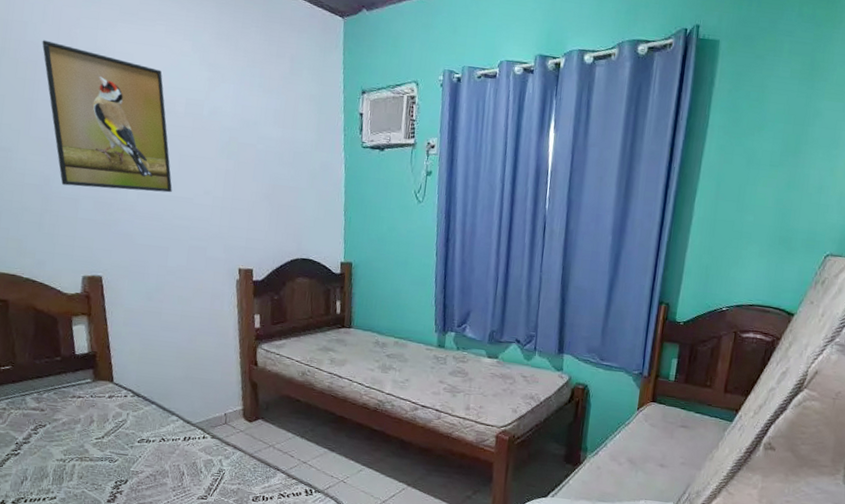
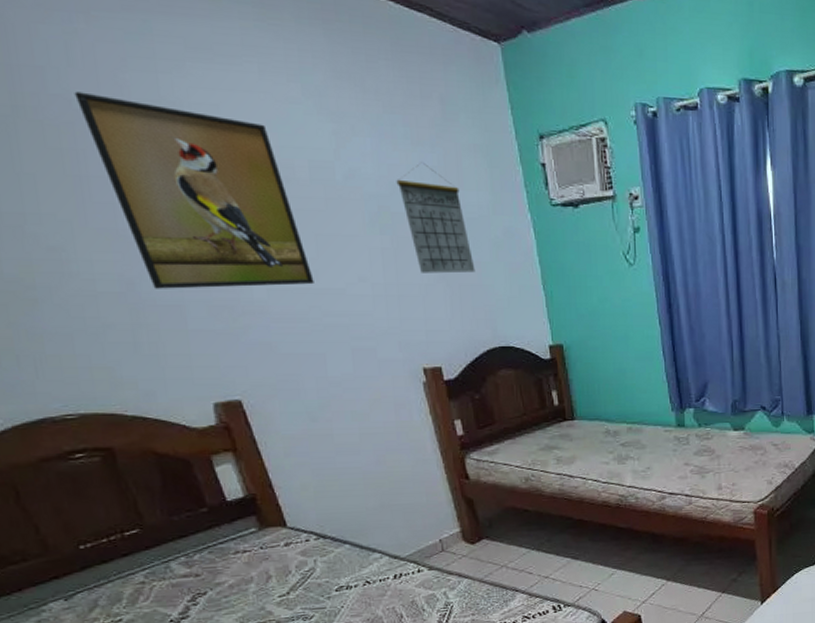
calendar: none [246,107,294,196] -> present [396,163,476,274]

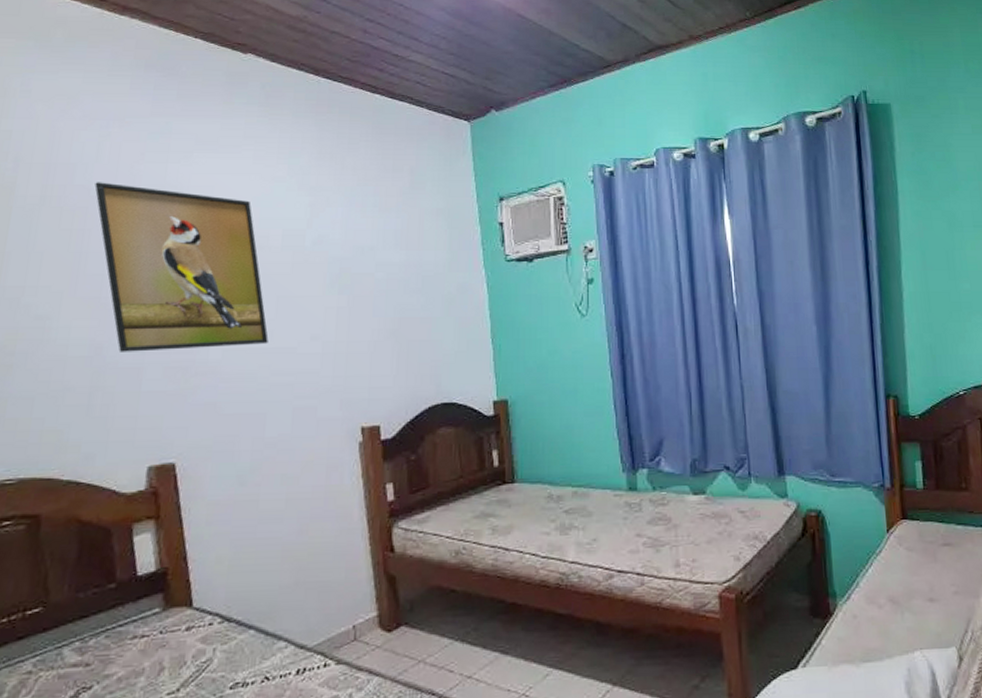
calendar: present [396,163,476,274] -> none [360,228,426,330]

